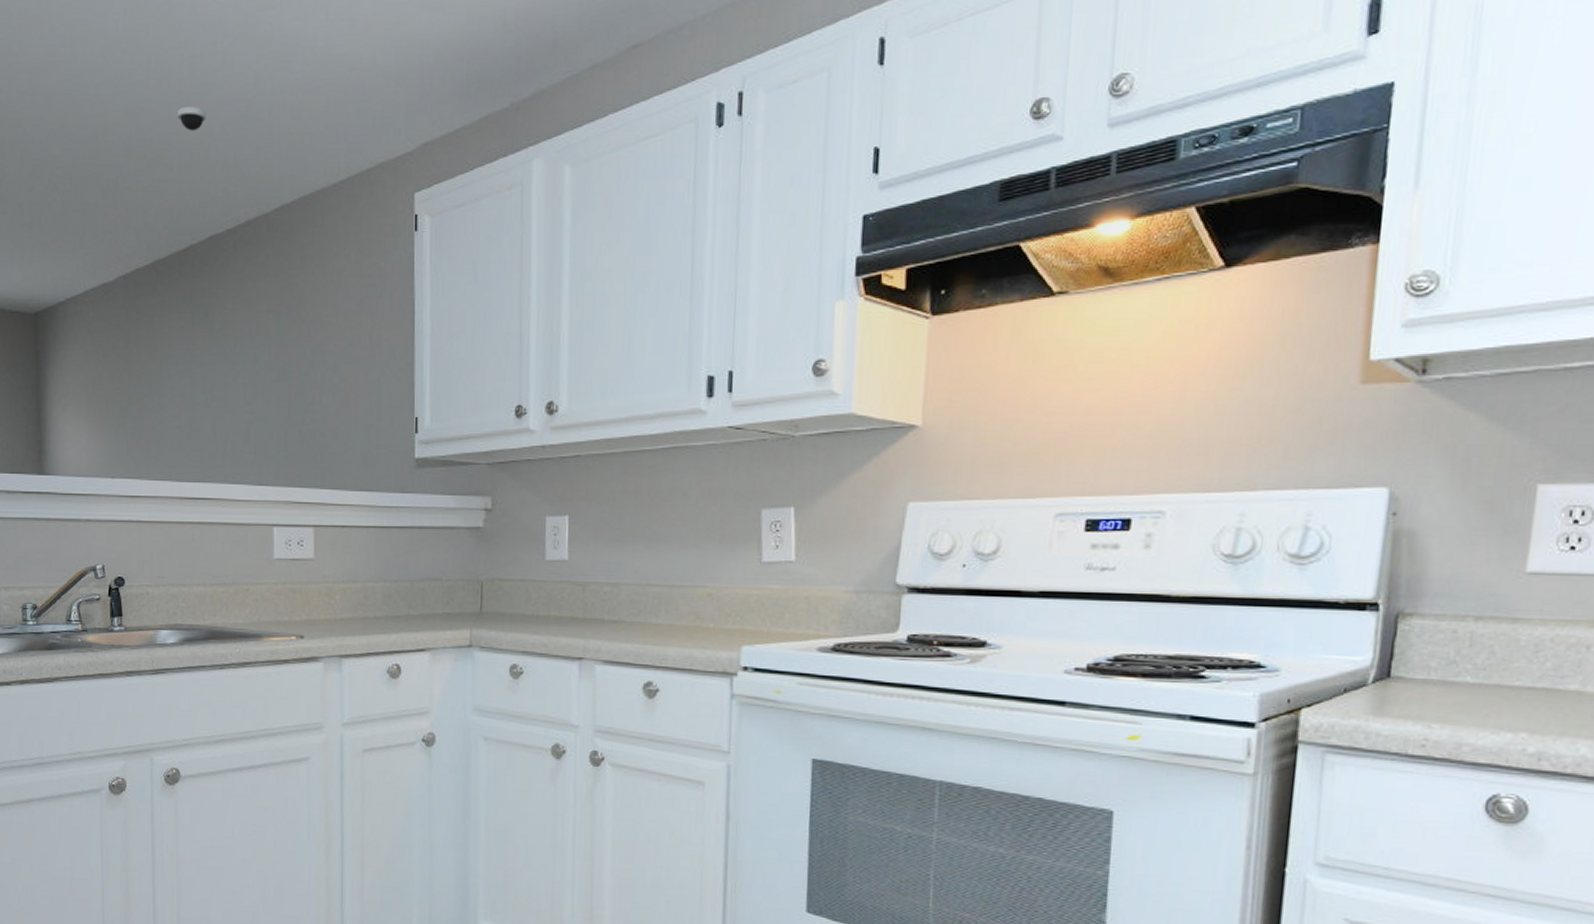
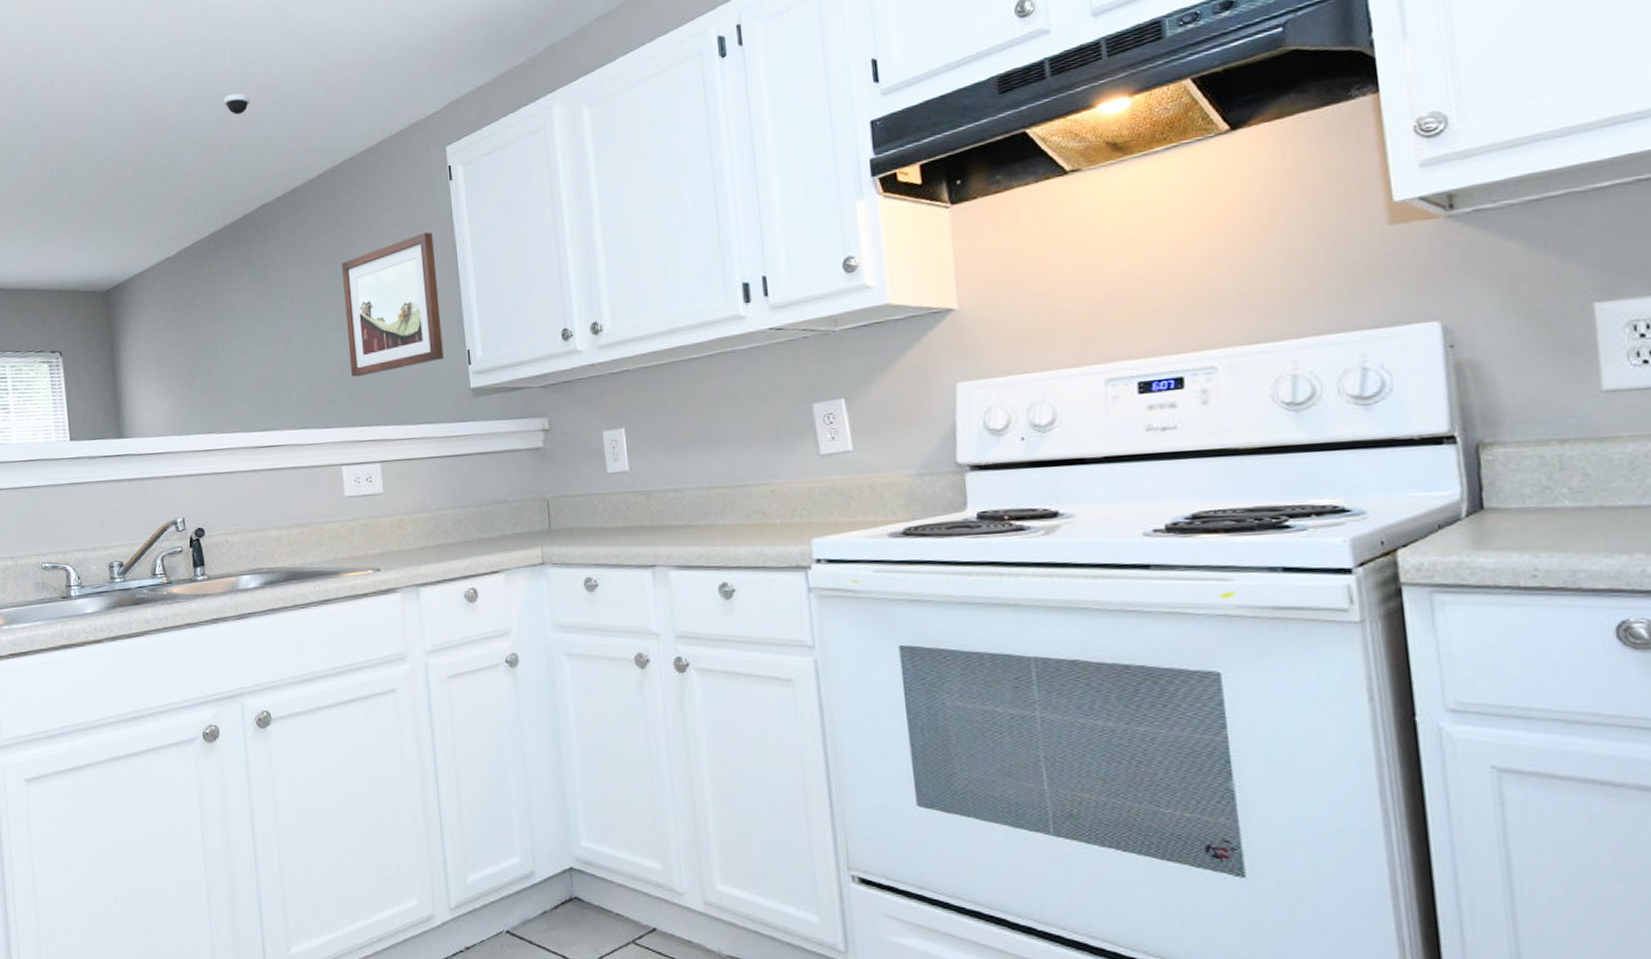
wall art: none [291,285,392,435] -> present [342,232,444,377]

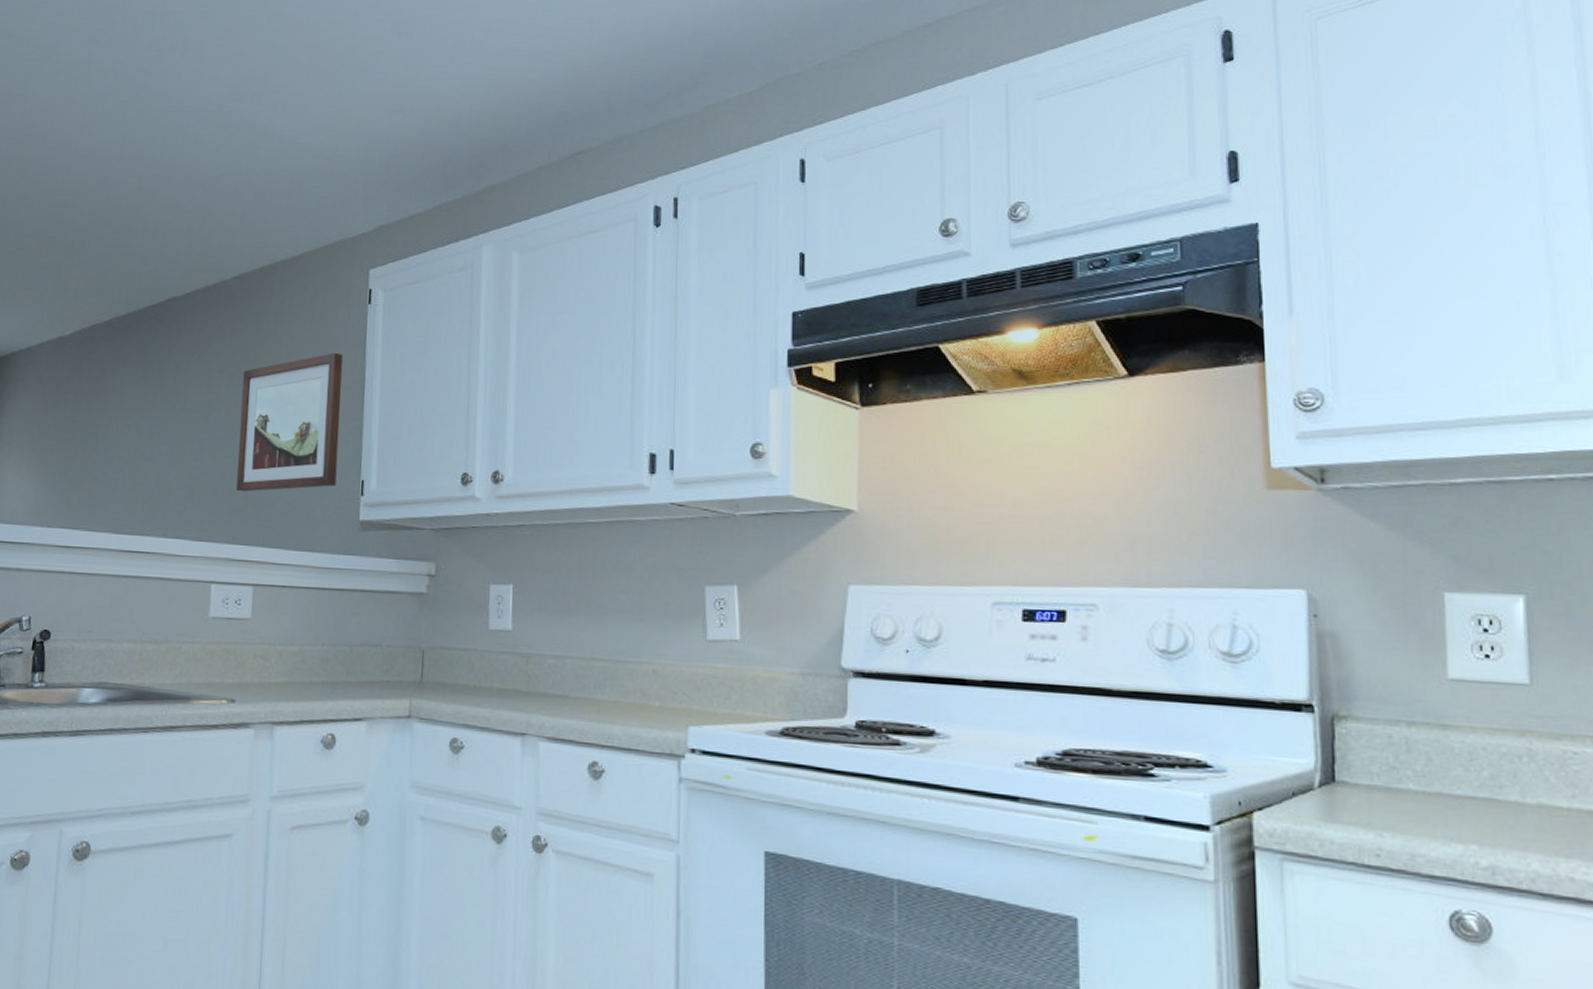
dome security camera: present [223,93,250,115] -> none [146,181,175,202]

